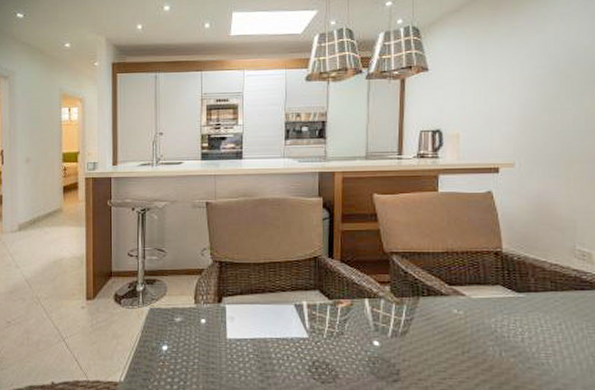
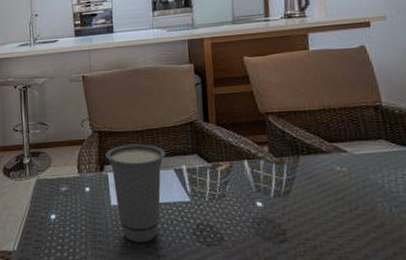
cup: none [225,276,287,378] -> present [105,143,166,243]

